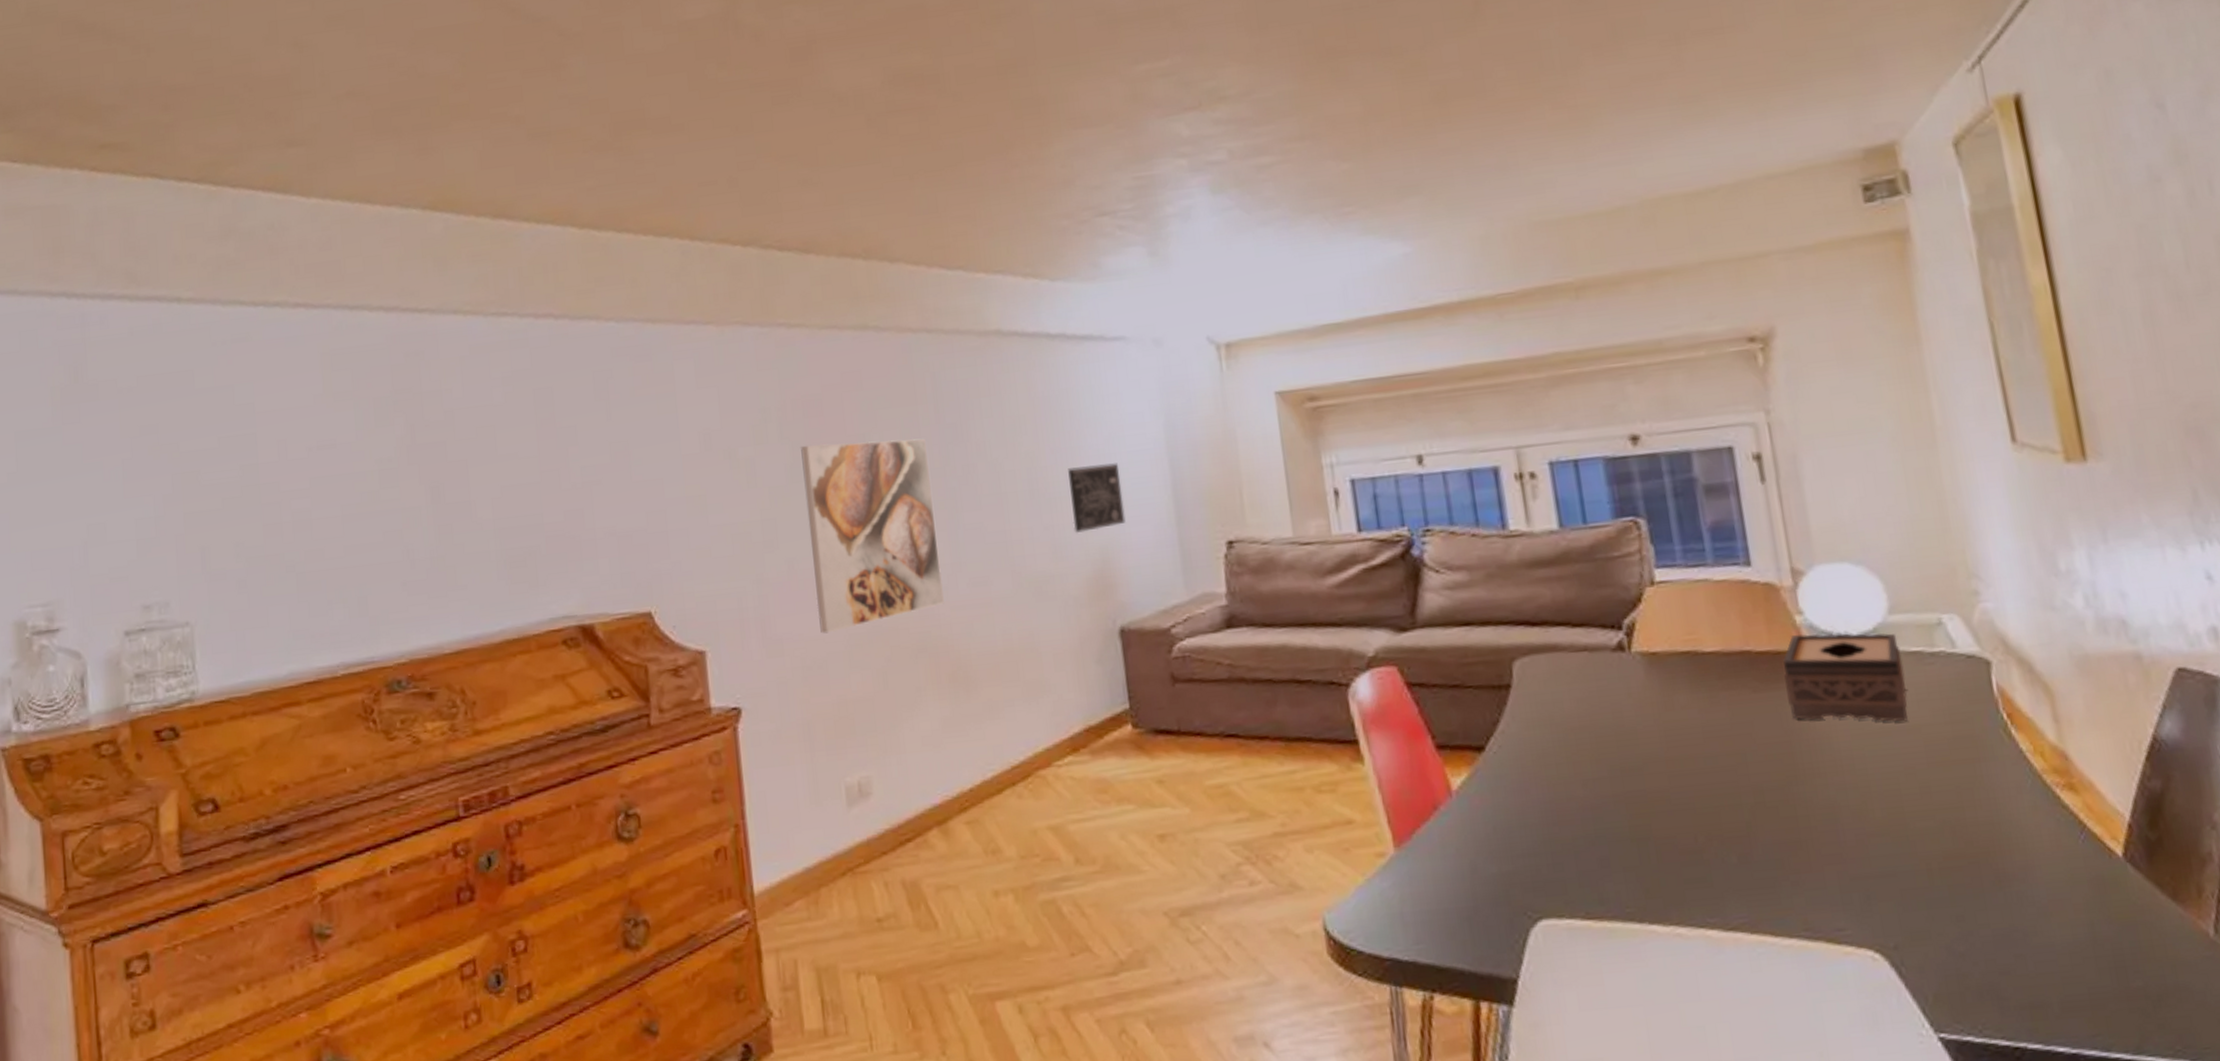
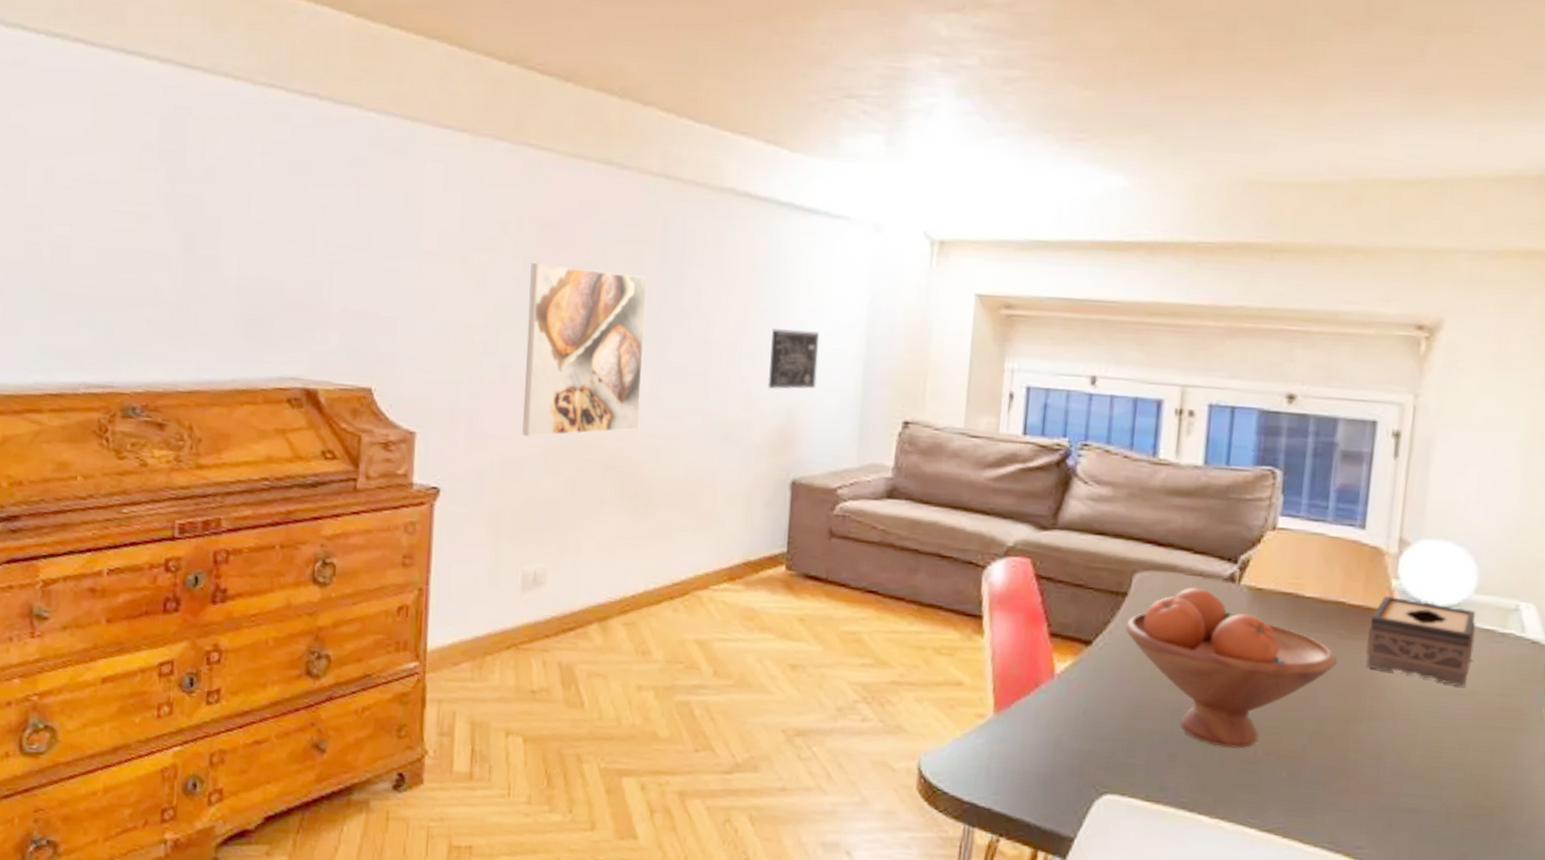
fruit bowl: none [1517,664,1759,841] -> present [1125,587,1337,748]

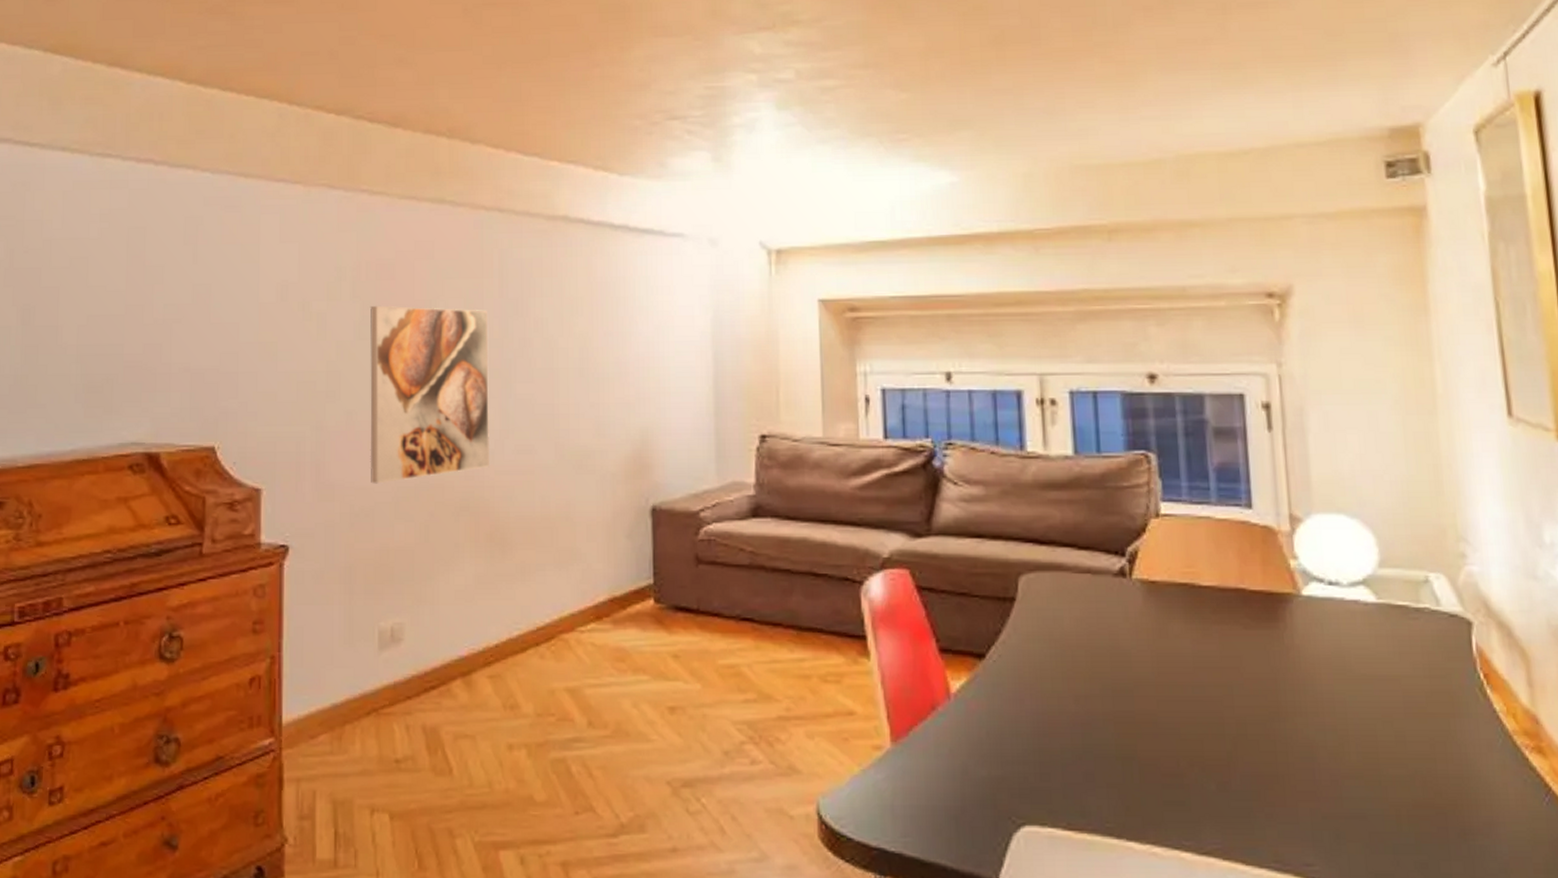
wall art: present [767,329,820,390] -> none [617,351,667,414]
fruit bowl: present [1125,587,1337,748] -> none [1018,585,1248,761]
tissue box: present [1366,596,1476,687] -> none [1275,579,1391,671]

